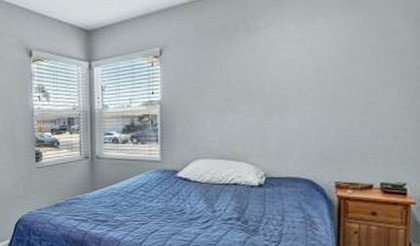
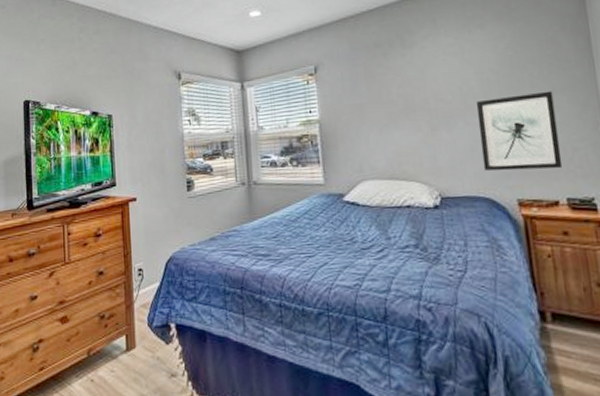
wall art: none [308,81,385,156] -> present [476,90,563,171]

